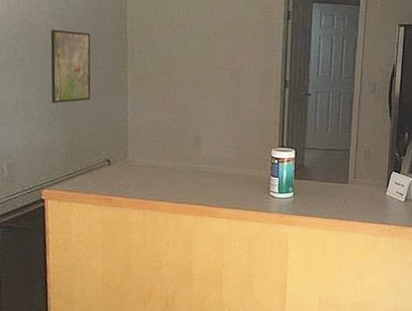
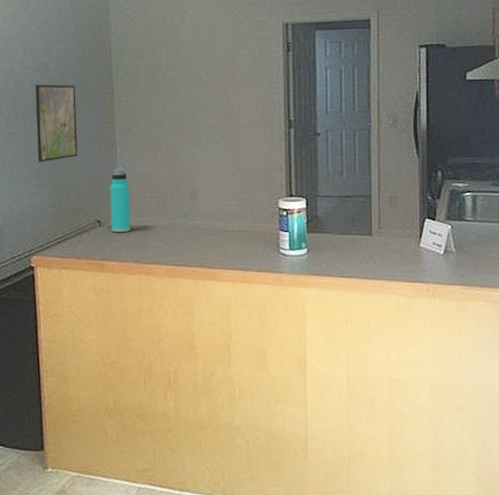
water bottle: none [119,113,139,172] -> present [110,168,131,233]

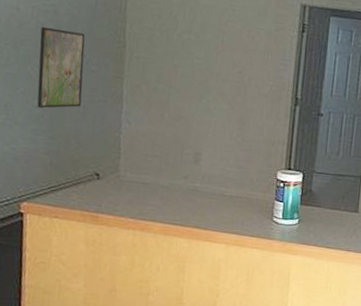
water bottle: present [110,168,131,233] -> none [109,123,133,188]

